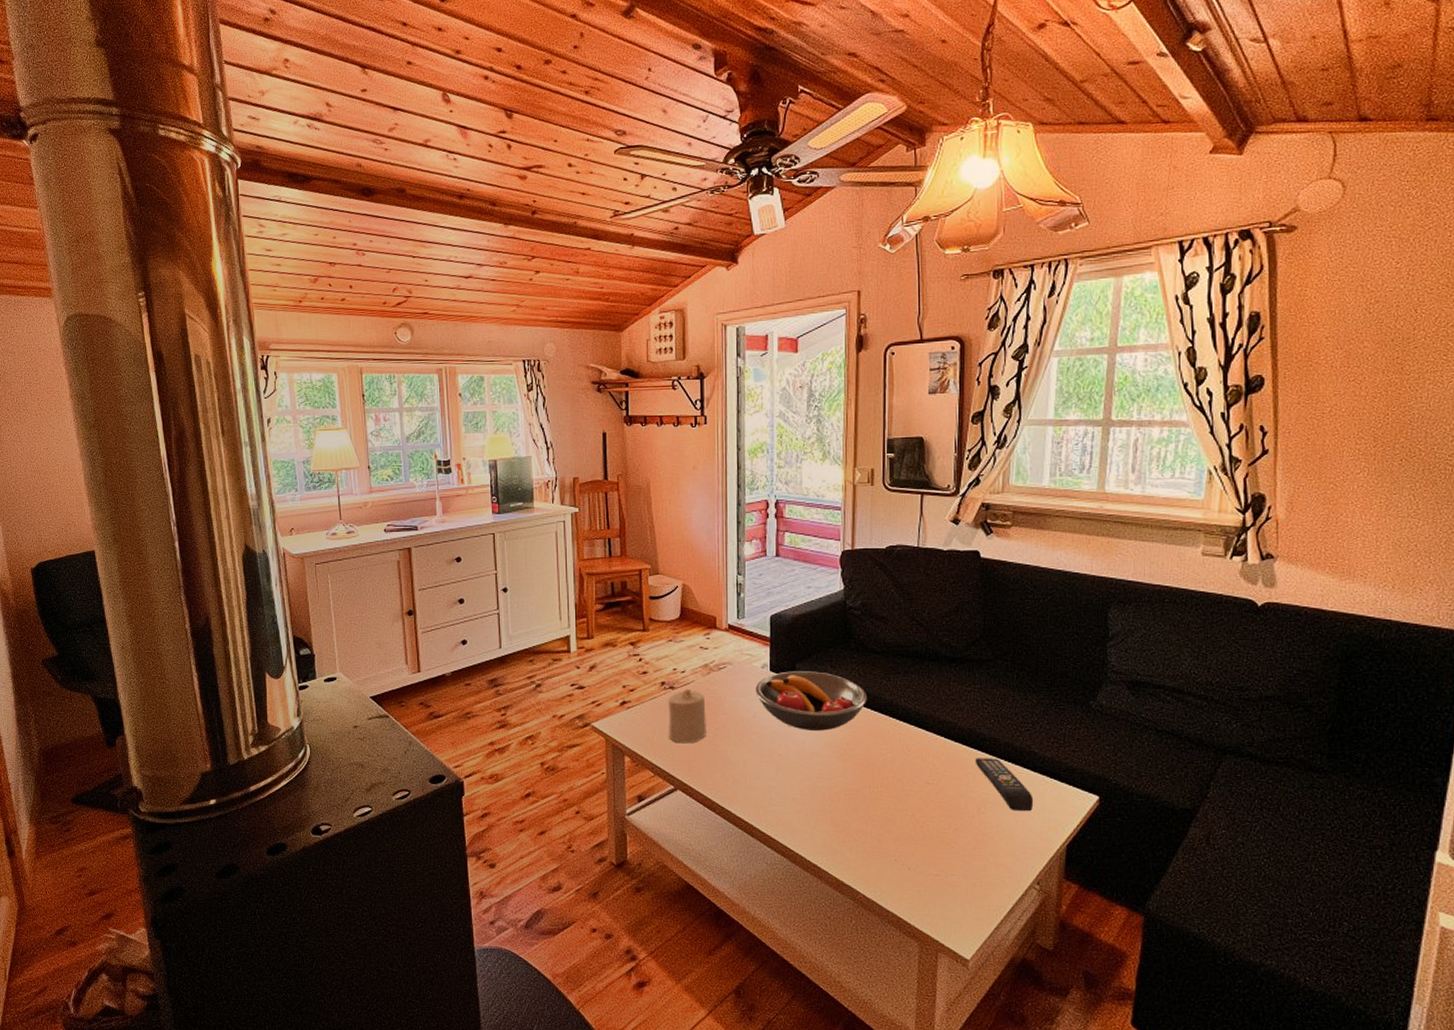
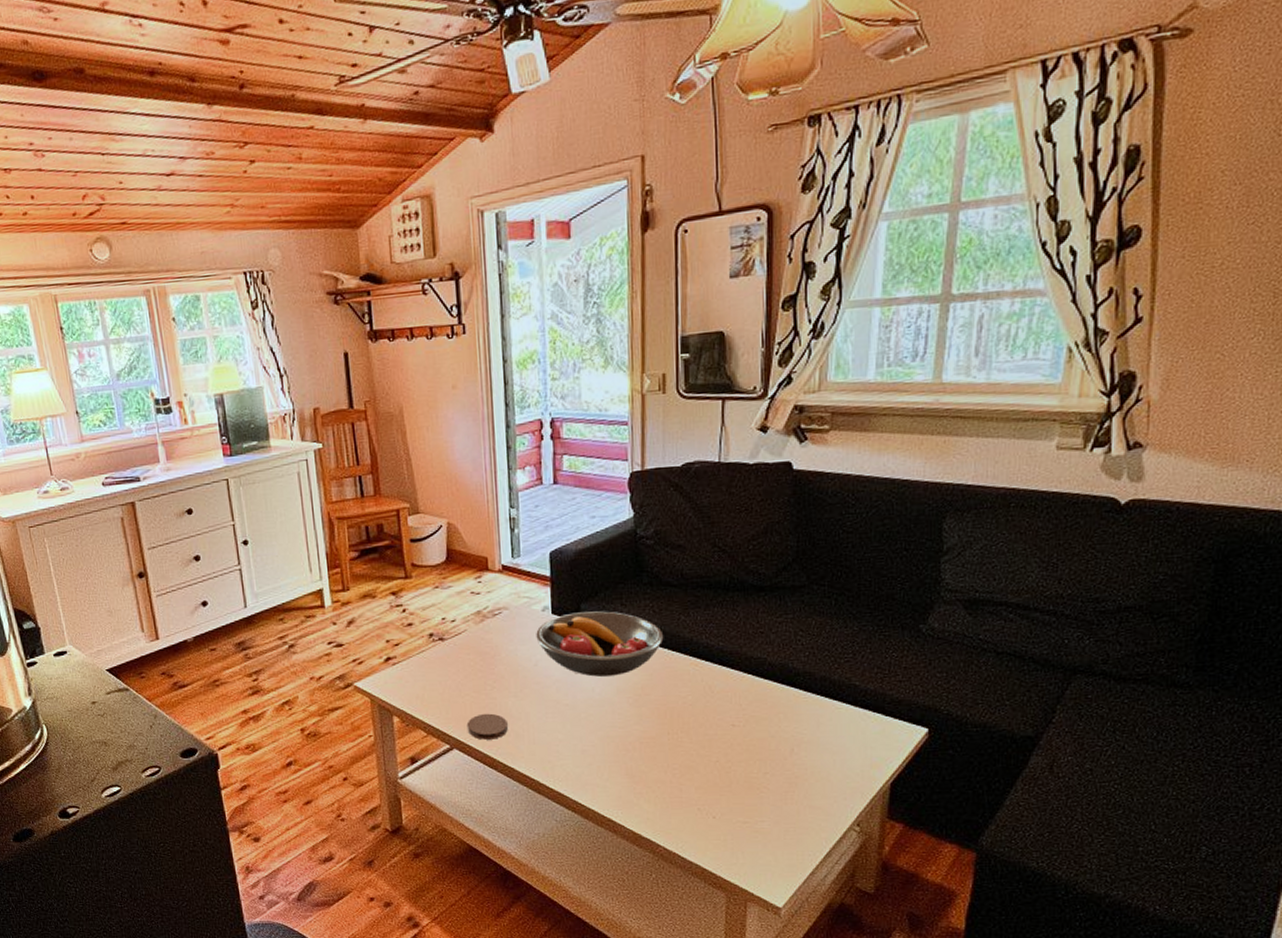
candle: present [668,689,706,744] -> none [438,640,483,699]
coaster: none [691,758,727,783] -> present [468,713,508,740]
remote control: present [975,758,1034,812] -> none [787,694,854,750]

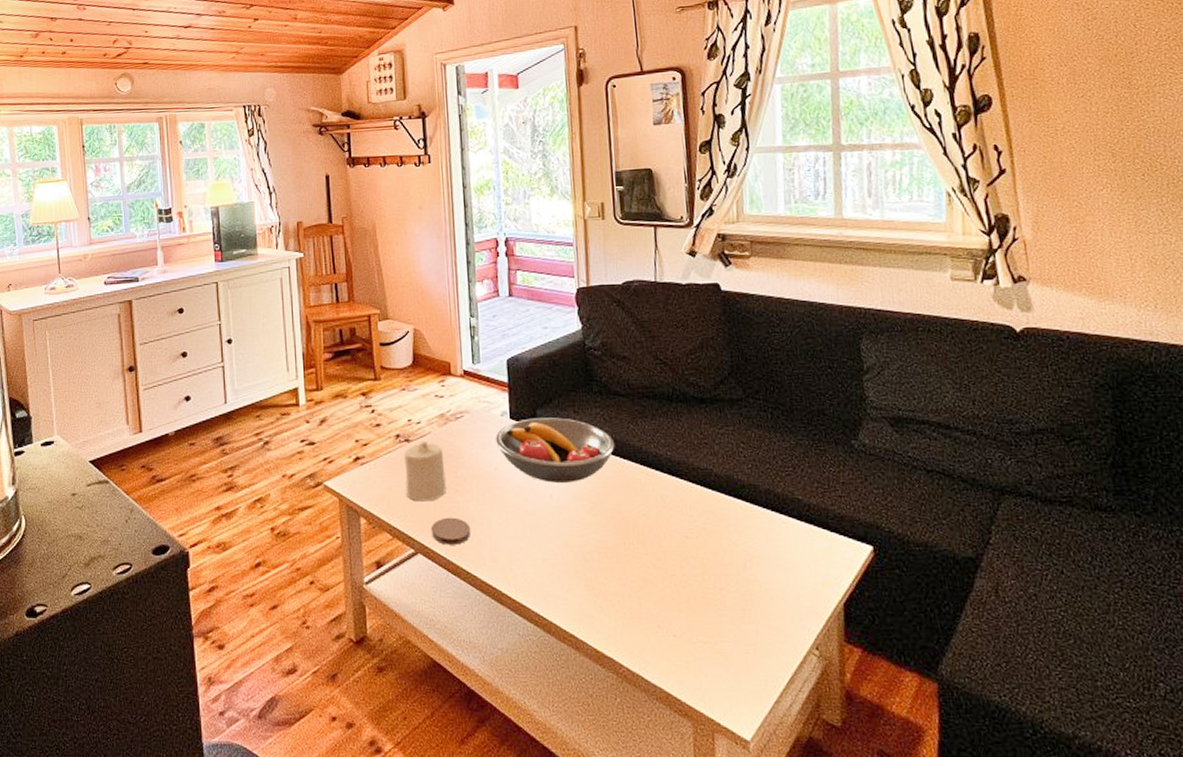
candle: none [438,640,483,699] -> present [404,442,446,502]

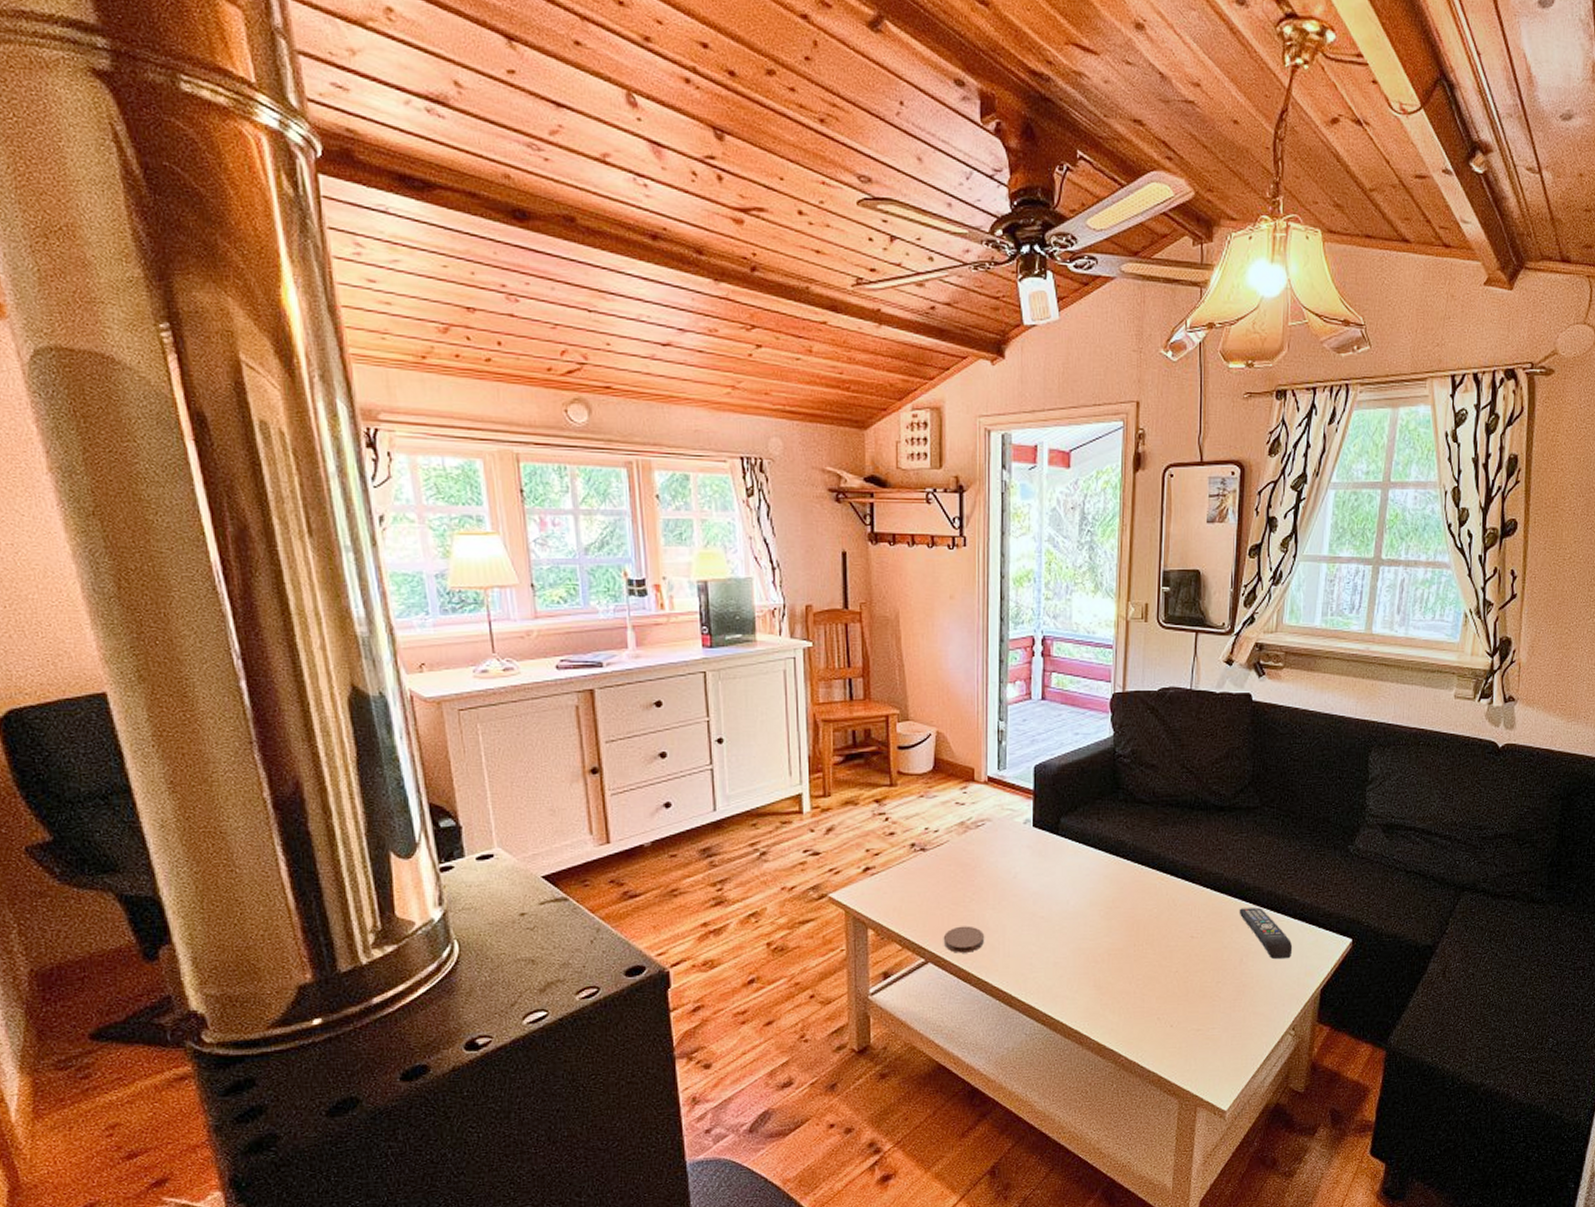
candle: present [404,442,446,502] -> none [919,851,962,911]
fruit bowl: present [496,417,615,483] -> none [1017,825,1135,889]
remote control: none [735,507,803,566] -> present [1239,907,1293,959]

